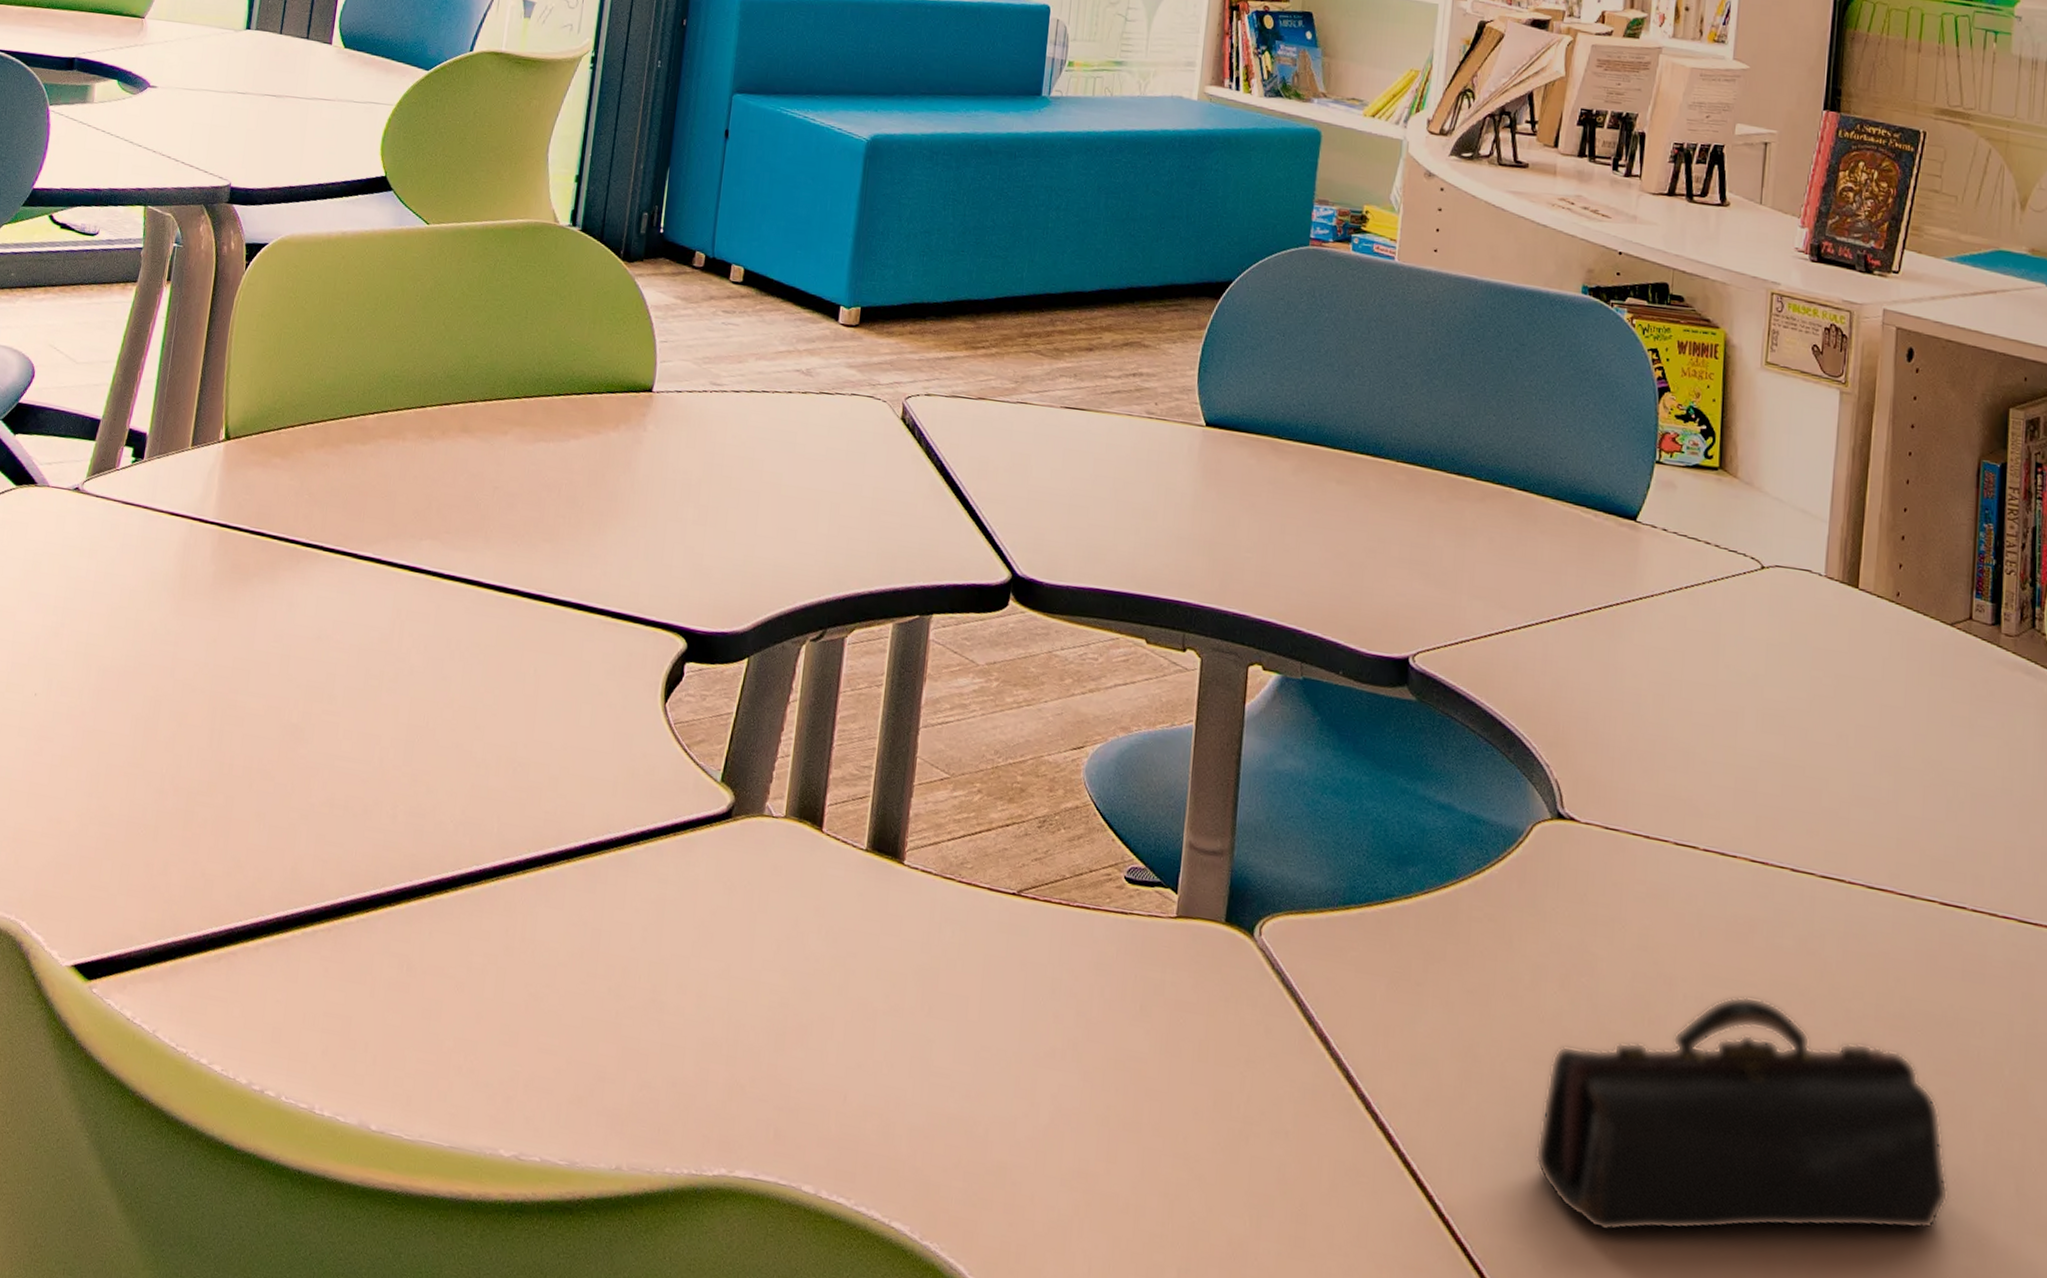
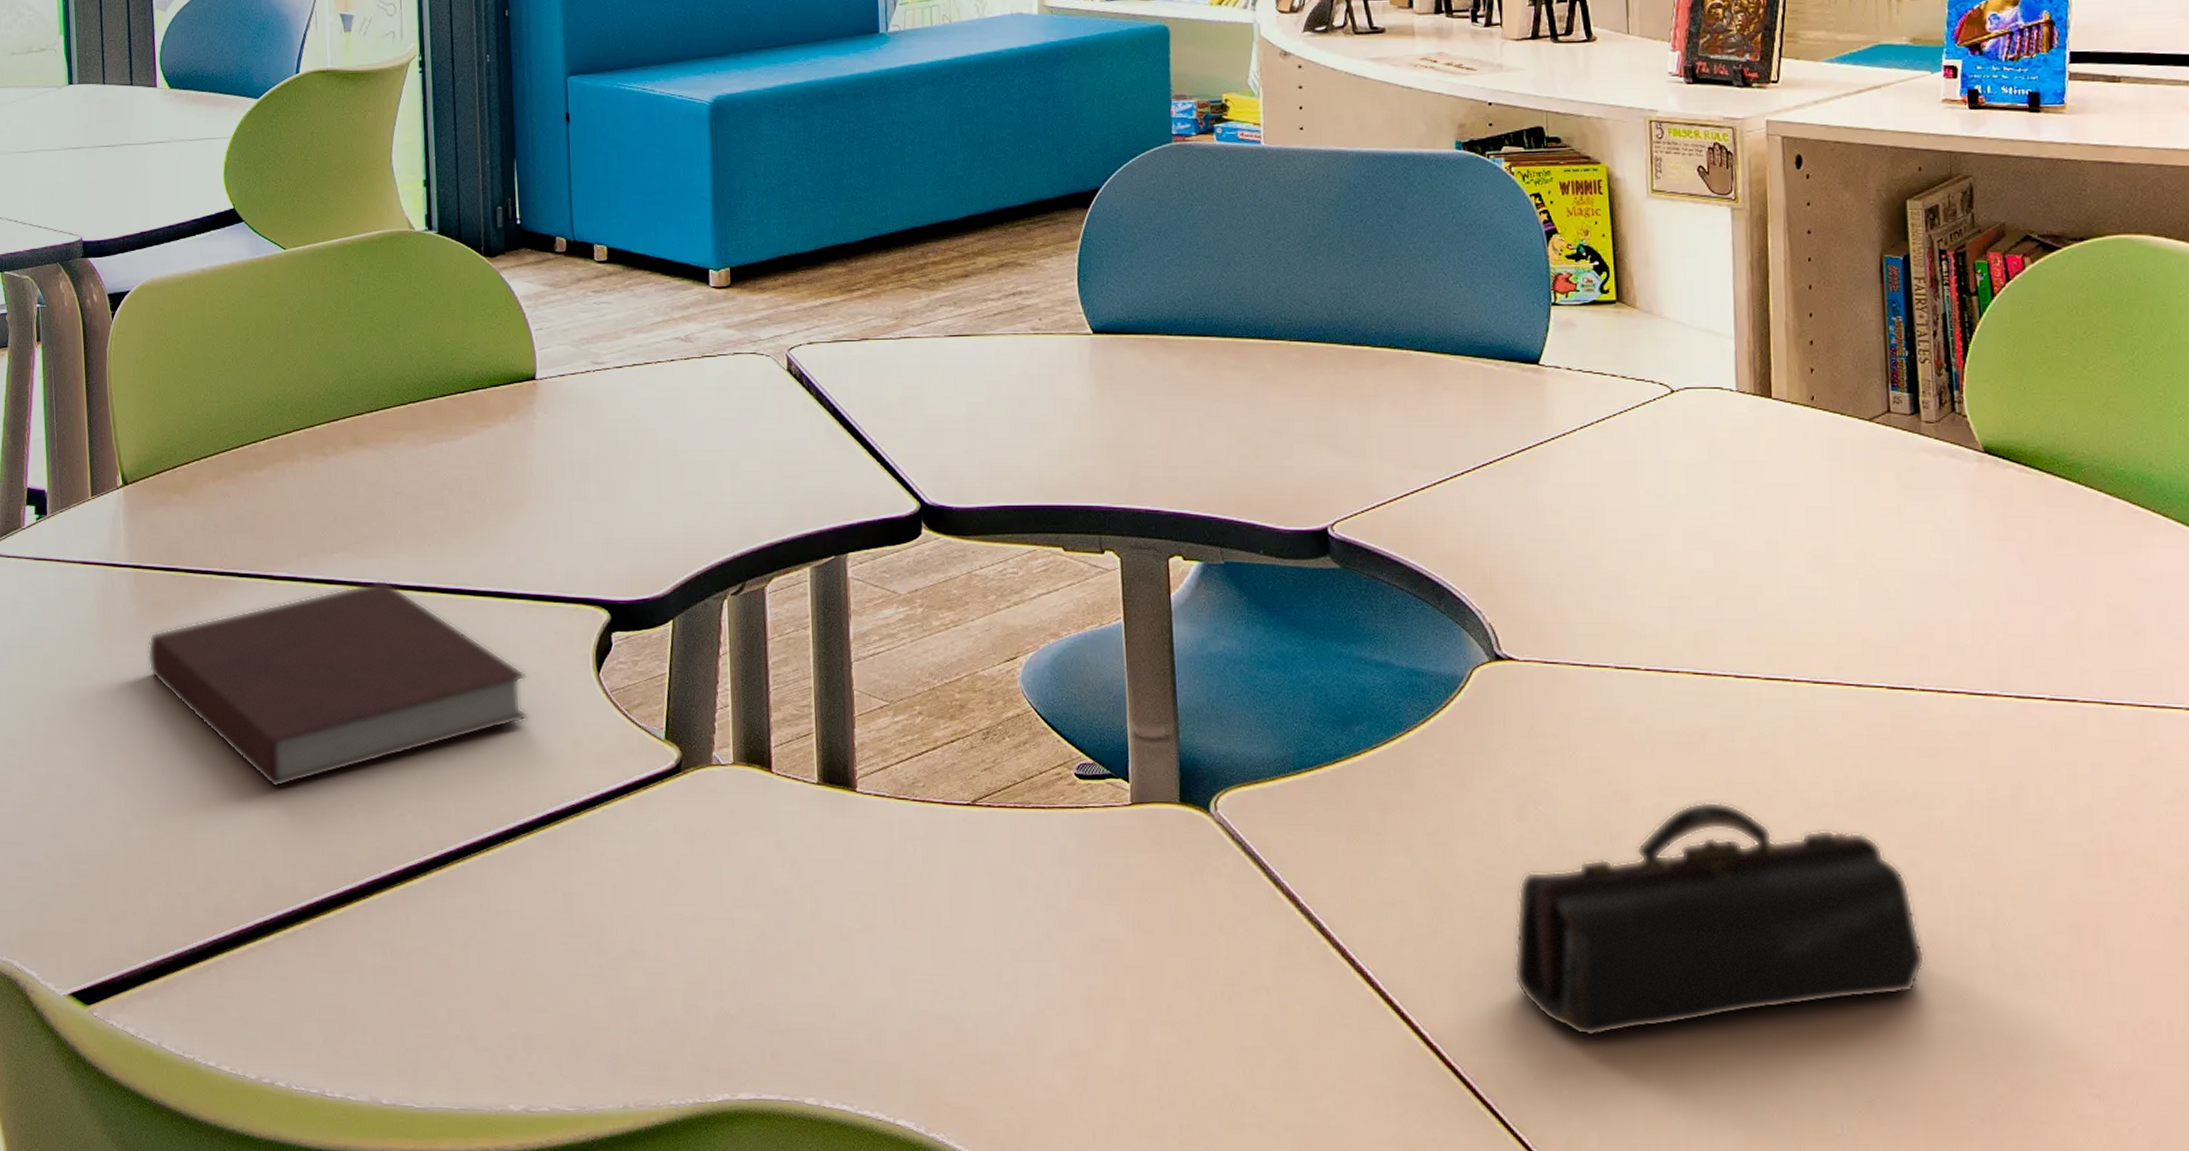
notebook: none [216,574,593,777] -> present [147,580,529,788]

